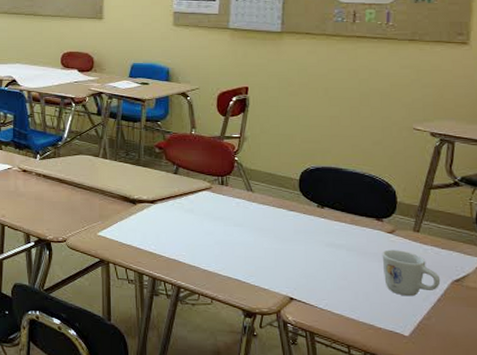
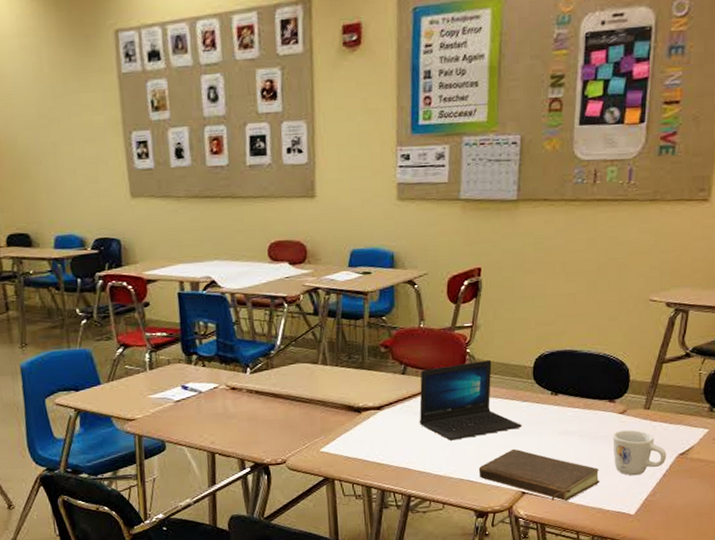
laptop: none [189,168,289,240] -> present [419,359,522,441]
book: none [246,254,371,314] -> present [478,448,600,502]

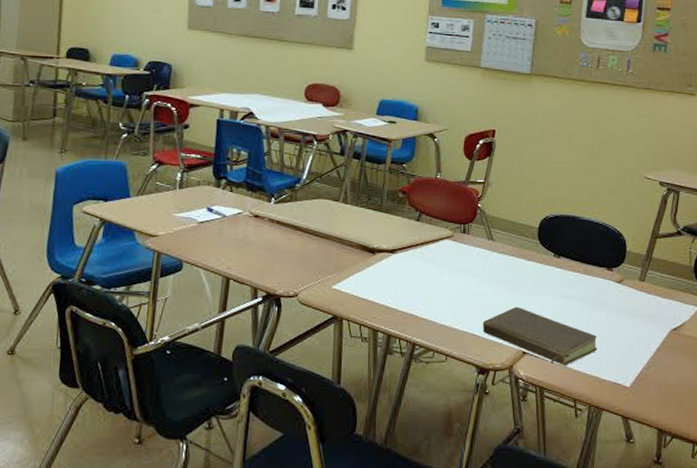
laptop: present [419,359,522,441] -> none [429,216,526,292]
mug: present [612,430,667,476] -> none [610,299,661,347]

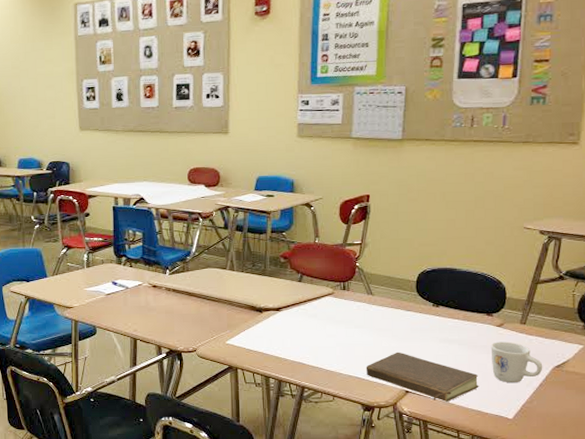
mug: none [610,299,661,347] -> present [490,341,543,383]

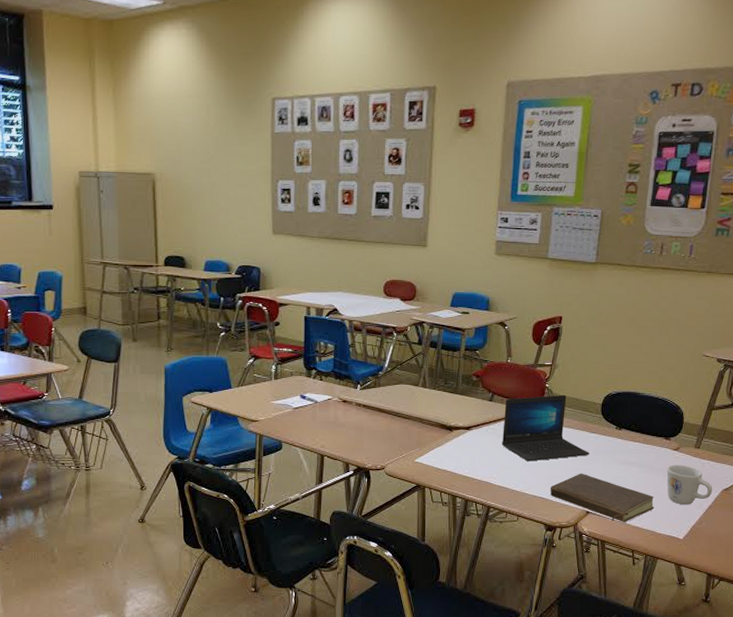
laptop: none [313,273,406,341] -> present [501,394,589,461]

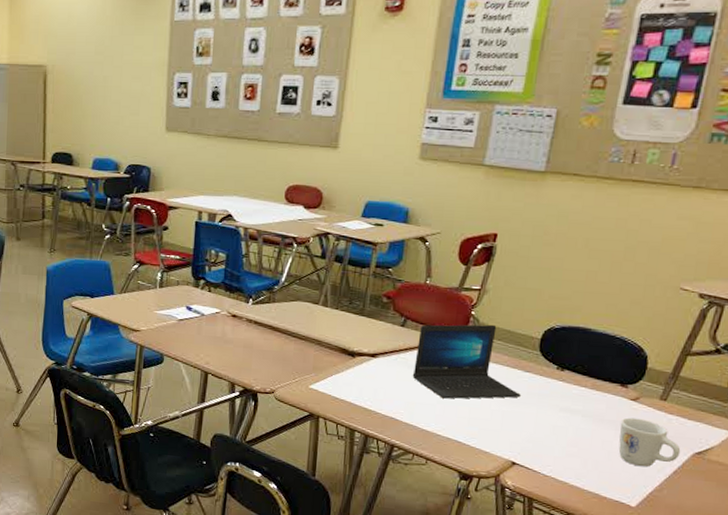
book: present [550,473,654,523] -> none [468,417,600,481]

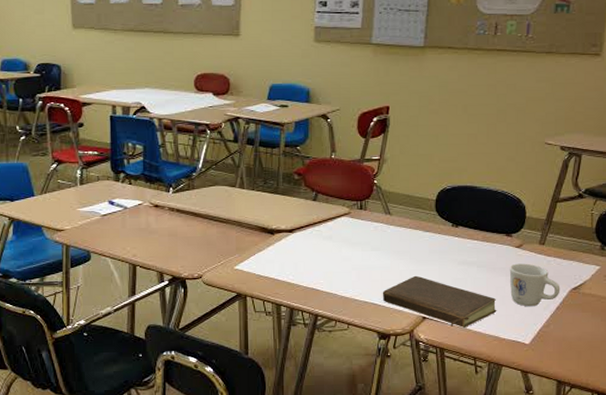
laptop: present [412,324,521,399] -> none [327,191,424,265]
book: none [468,417,600,481] -> present [382,275,497,329]

